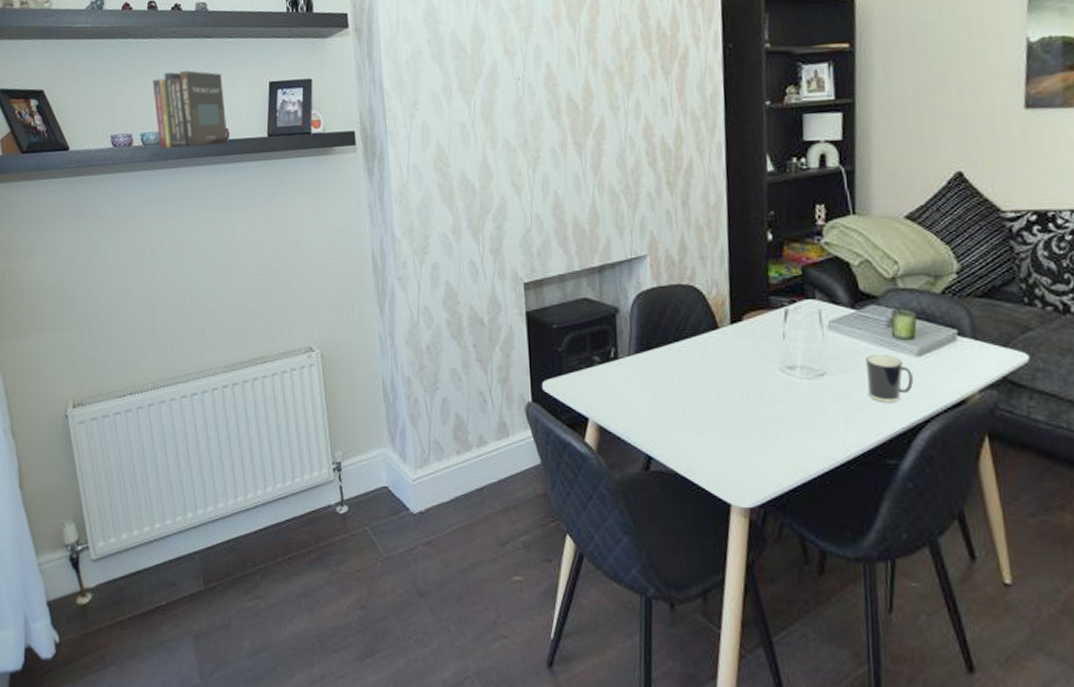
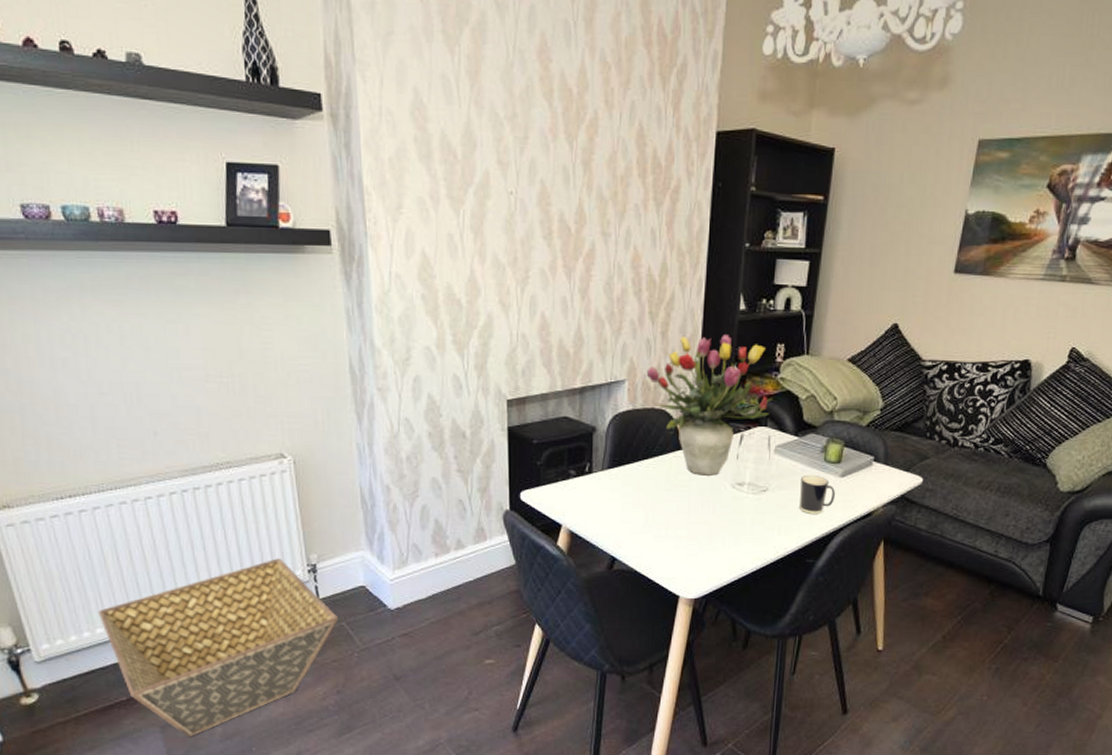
basket: none [146,455,362,651] -> present [97,558,339,738]
books: present [153,70,228,149] -> none [73,135,177,229]
flower arrangement: none [669,199,819,359] -> present [646,335,773,476]

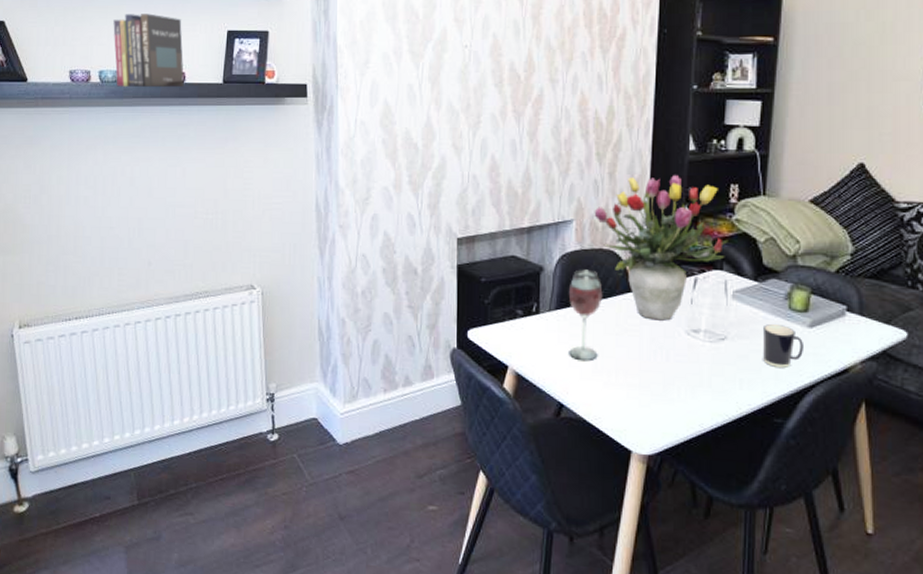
books: none [73,135,177,229] -> present [113,13,184,87]
basket: present [97,558,339,738] -> none [85,385,291,561]
wineglass: none [620,429,654,517] -> present [568,269,603,361]

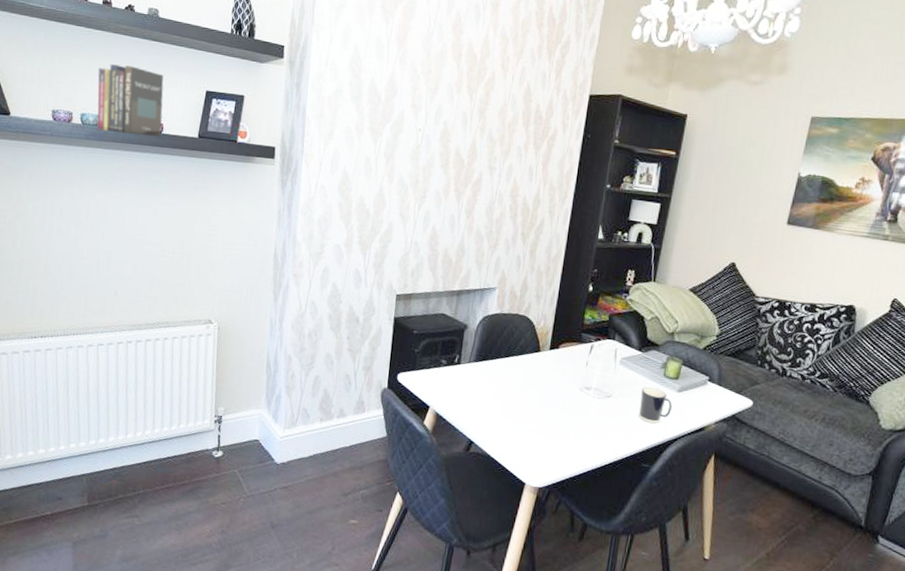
wineglass: present [568,269,603,361] -> none [482,329,516,407]
flower arrangement: present [594,175,728,321] -> none [514,256,622,378]

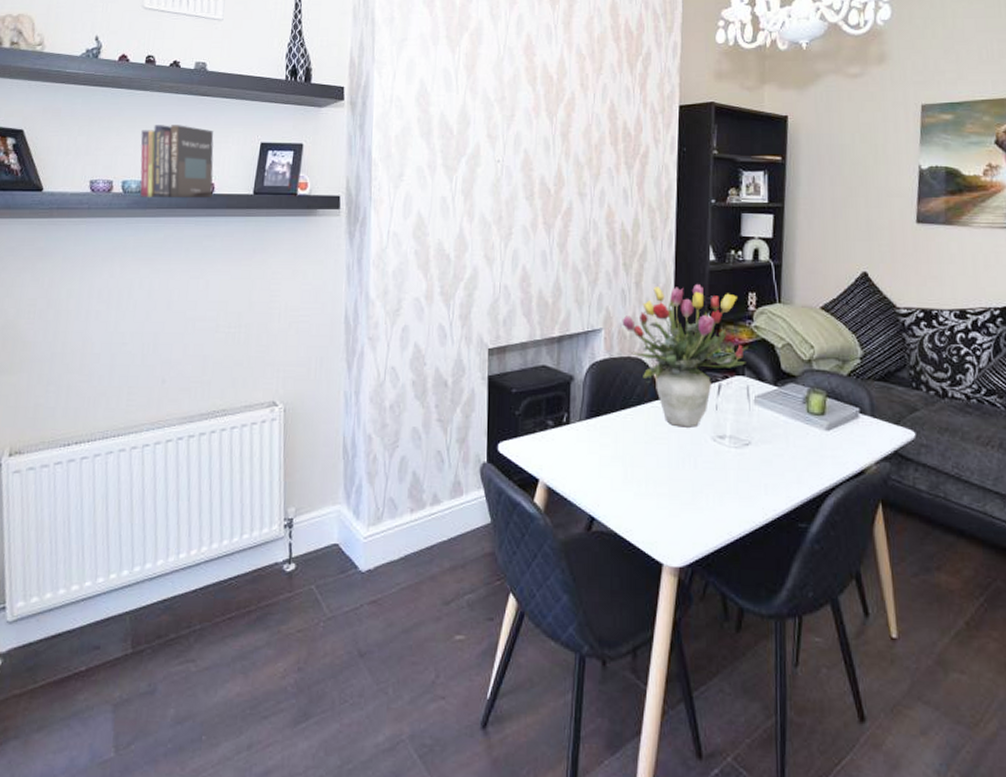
flower arrangement: none [514,256,622,378] -> present [622,284,749,428]
mug: present [639,387,672,423] -> none [785,428,822,471]

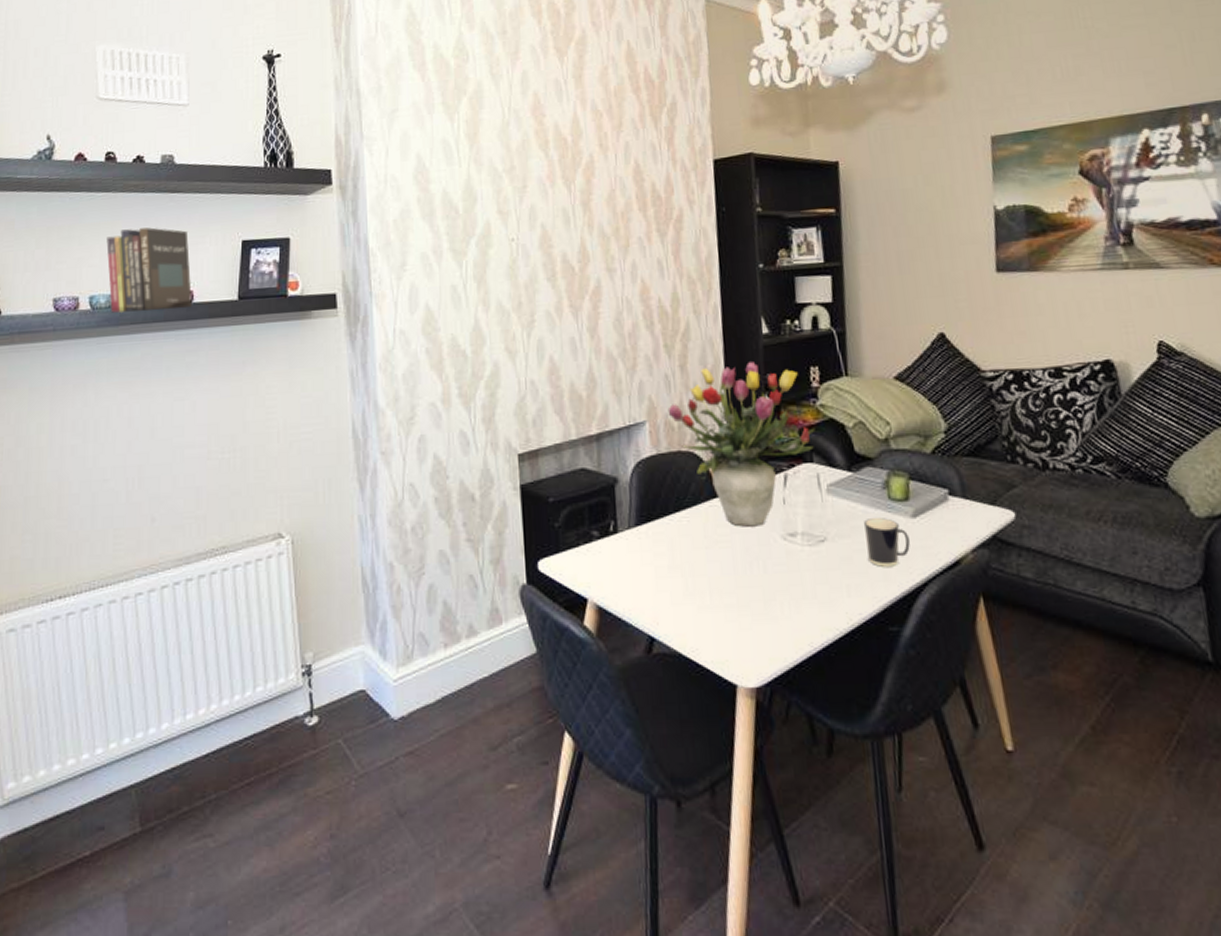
mug: none [785,428,822,471] -> present [864,518,910,567]

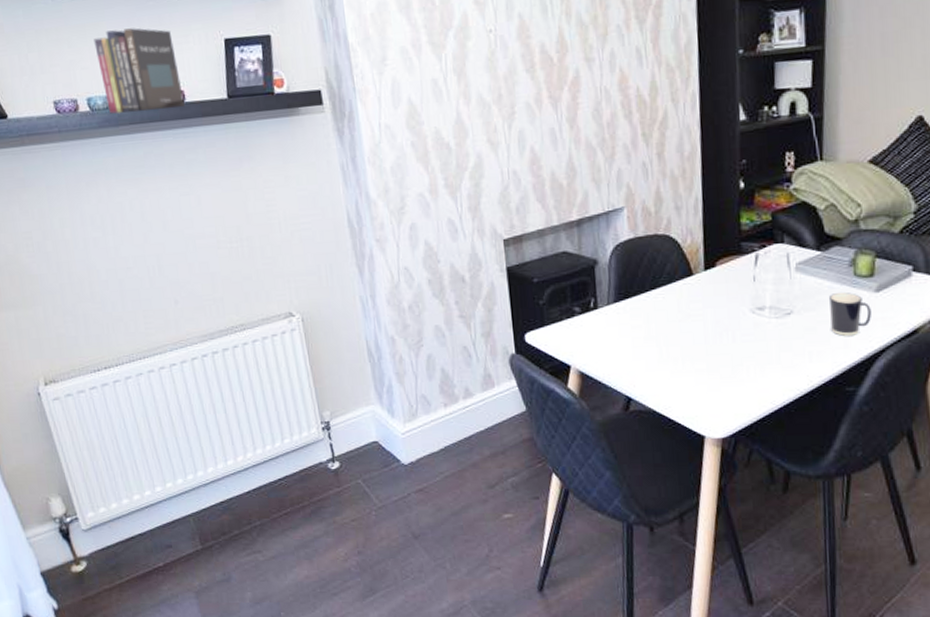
flower arrangement: present [667,362,815,527] -> none [645,148,788,302]

